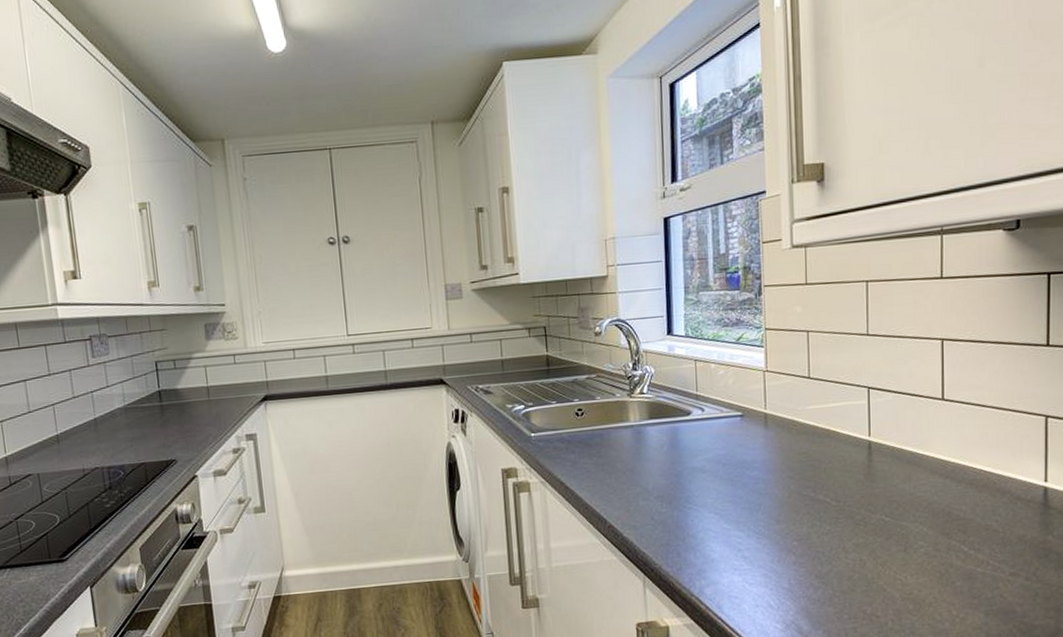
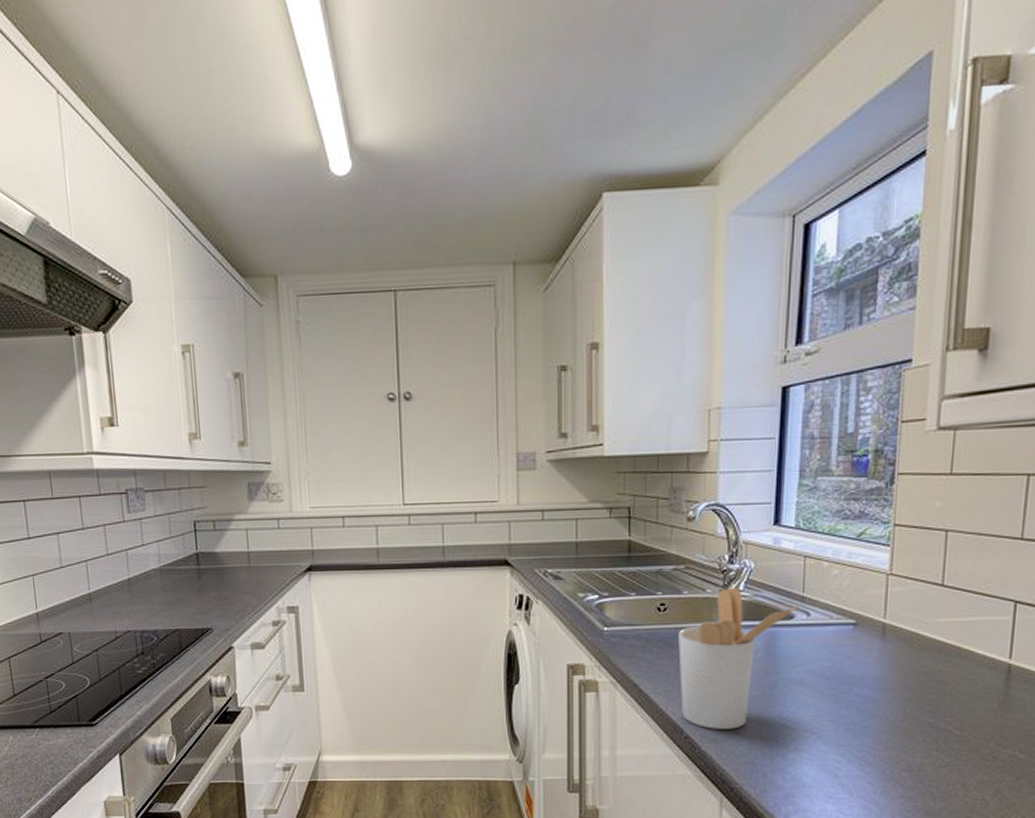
utensil holder: none [596,391,694,517] -> present [678,588,799,729]

